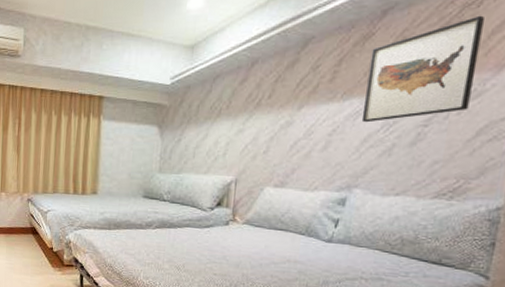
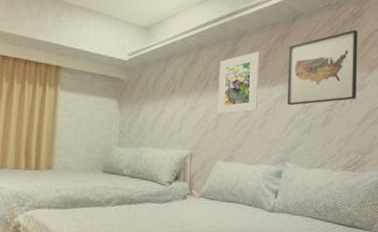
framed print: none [269,60,330,137] -> present [217,51,260,114]

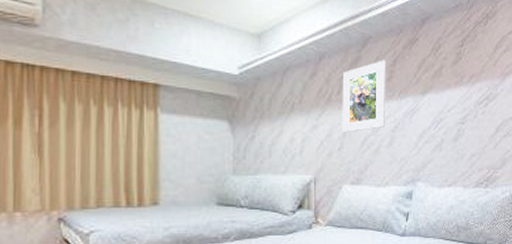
wall art: present [287,29,357,106] -> none [416,32,490,120]

